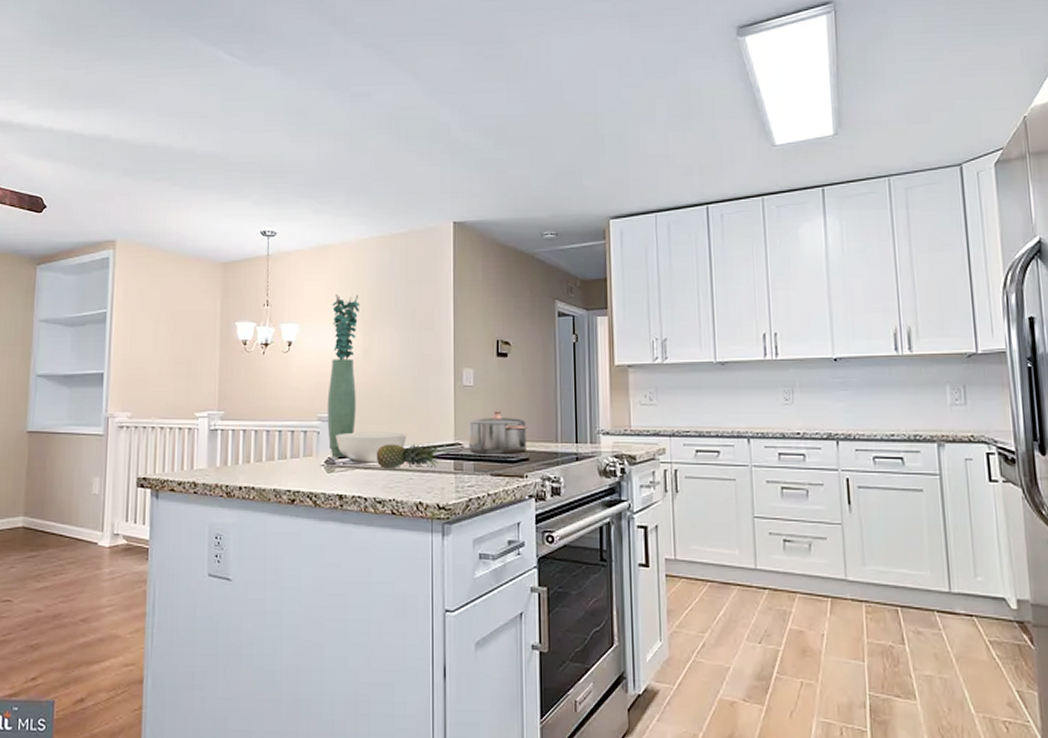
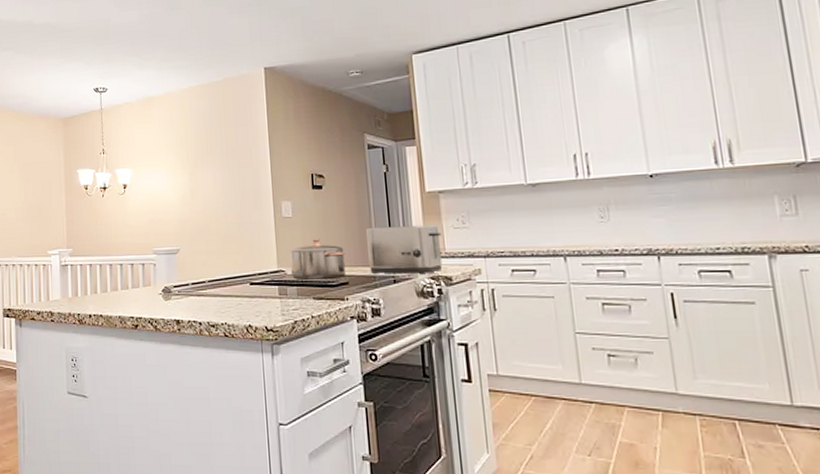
vase: present [327,294,361,457] -> none [160,140,187,286]
bowl: present [335,432,408,465] -> none [170,261,235,292]
fruit: present [376,444,440,469] -> none [207,271,265,296]
toaster: none [550,400,628,451] -> present [365,224,443,274]

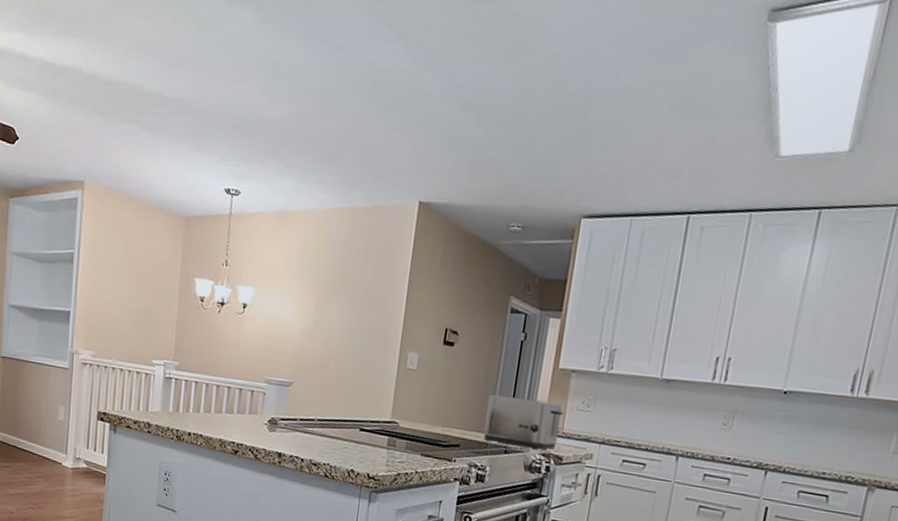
cooking pot: present [288,237,346,280] -> none [404,395,464,439]

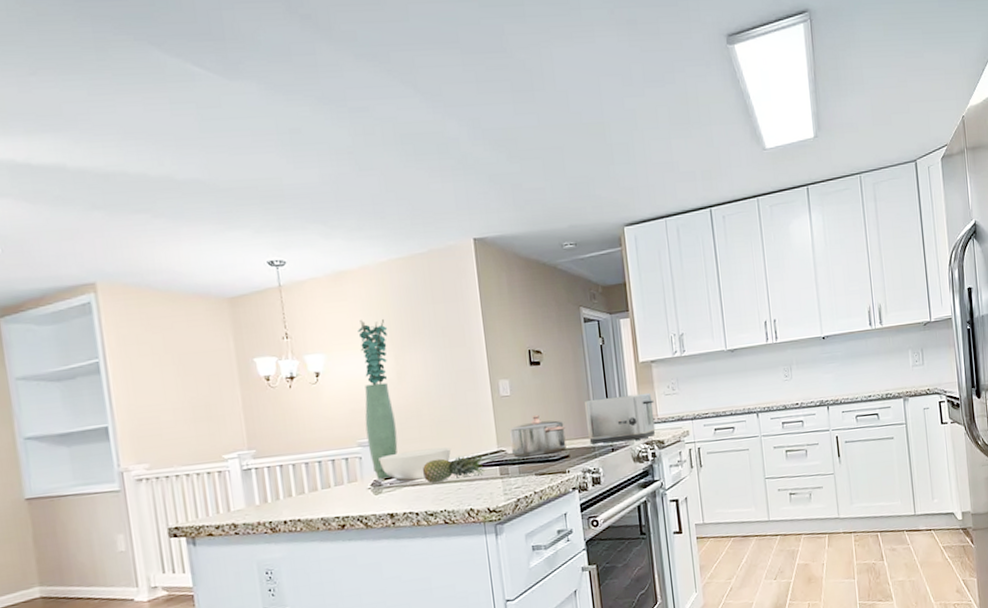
vase: none [273,262,316,420] -> present [358,319,398,480]
bowl: none [280,397,348,430] -> present [378,447,452,483]
fruit: none [316,413,377,440] -> present [422,454,485,483]
cooking pot: none [404,395,464,439] -> present [508,414,567,458]

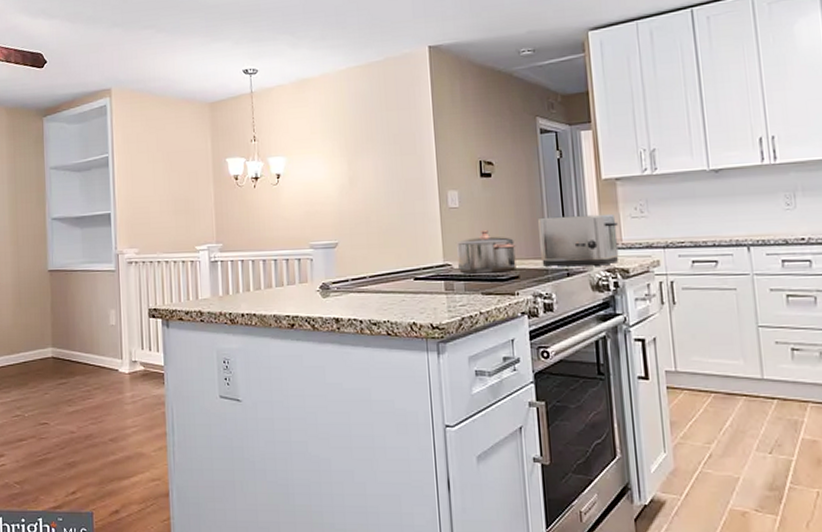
vase: present [358,319,398,480] -> none [316,125,347,283]
bowl: present [378,447,452,483] -> none [328,255,397,289]
fruit: present [422,454,485,483] -> none [368,266,430,292]

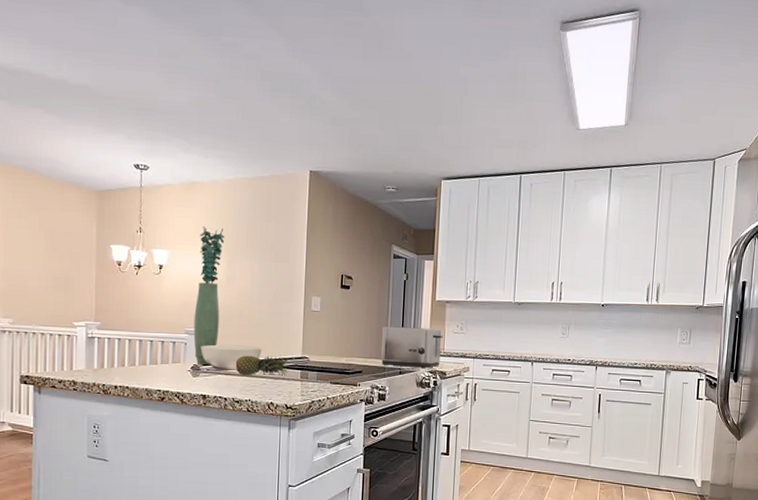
vase: none [316,125,347,283] -> present [193,226,225,365]
bowl: none [328,255,397,289] -> present [201,344,263,372]
fruit: none [368,266,430,292] -> present [235,355,290,376]
cooking pot: present [455,229,517,274] -> none [313,331,363,367]

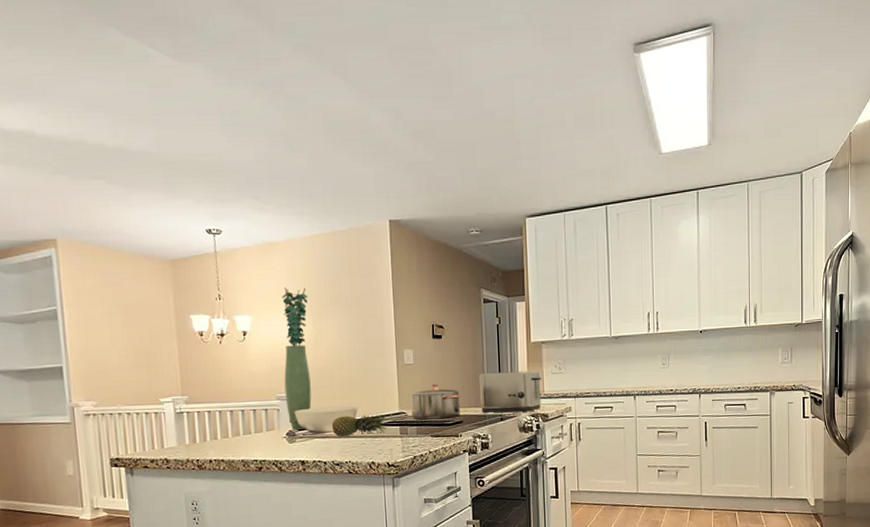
cooking pot: none [313,331,363,367] -> present [410,382,461,420]

